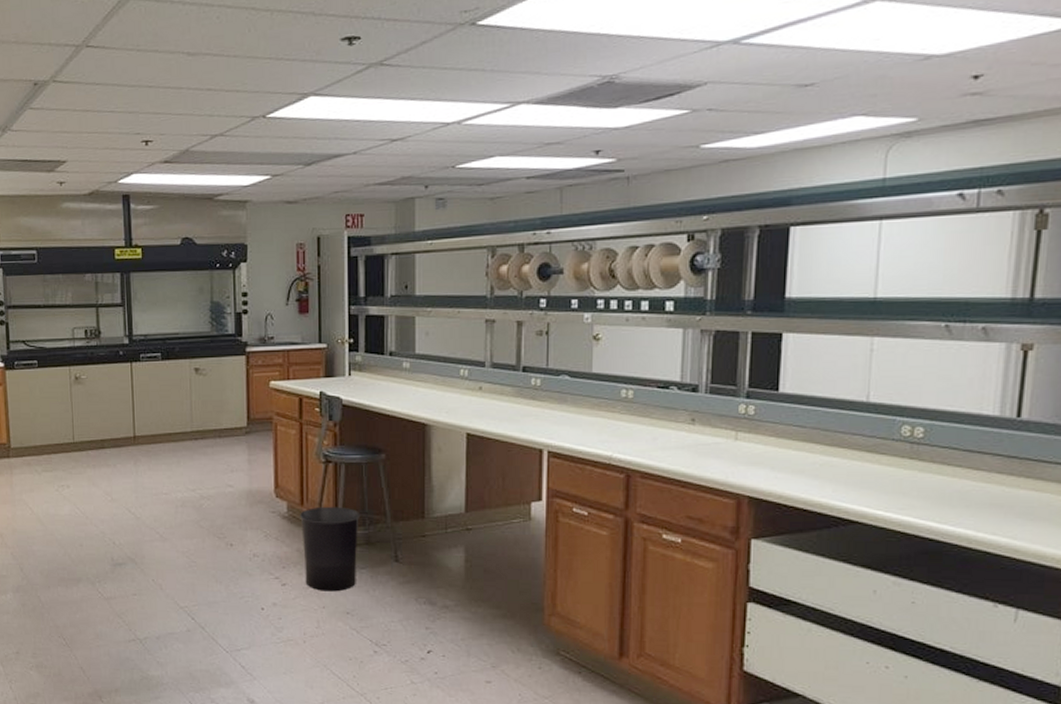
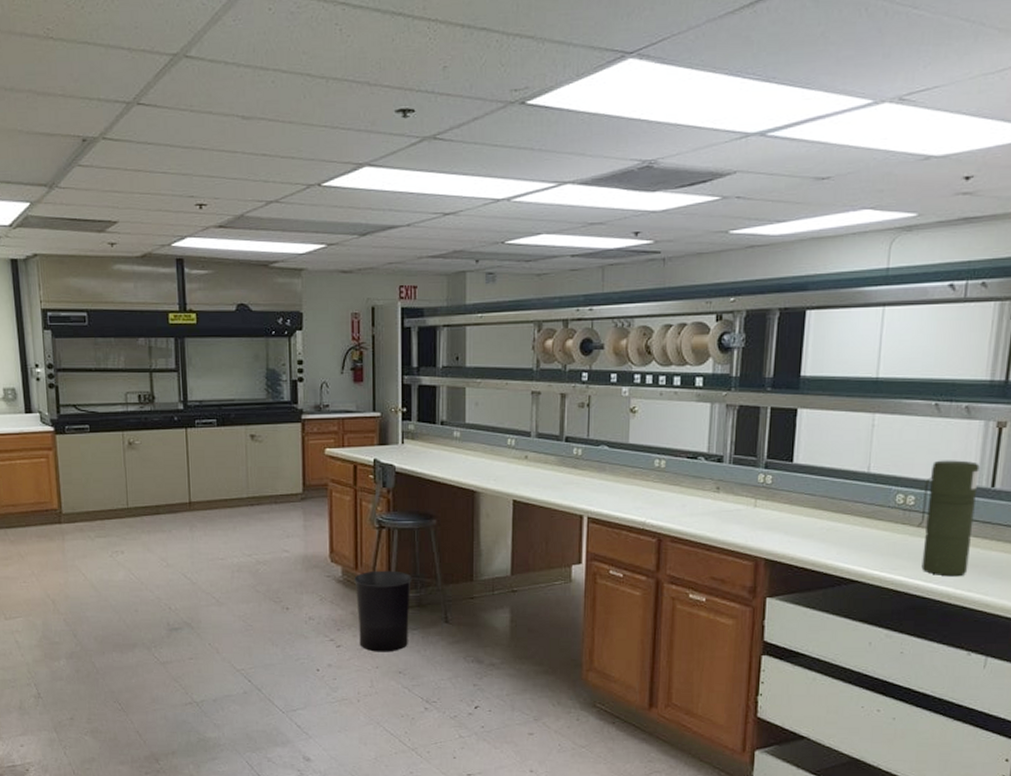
canister: none [927,387,1002,517] -> present [917,460,980,575]

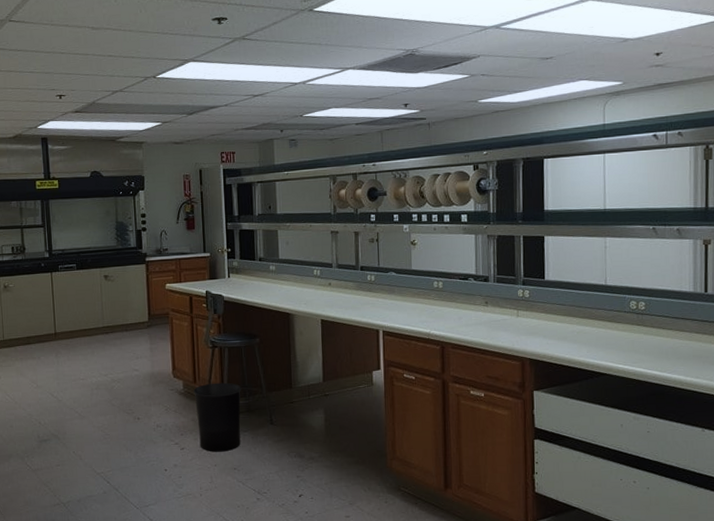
canister: present [917,460,980,575] -> none [649,272,694,366]

